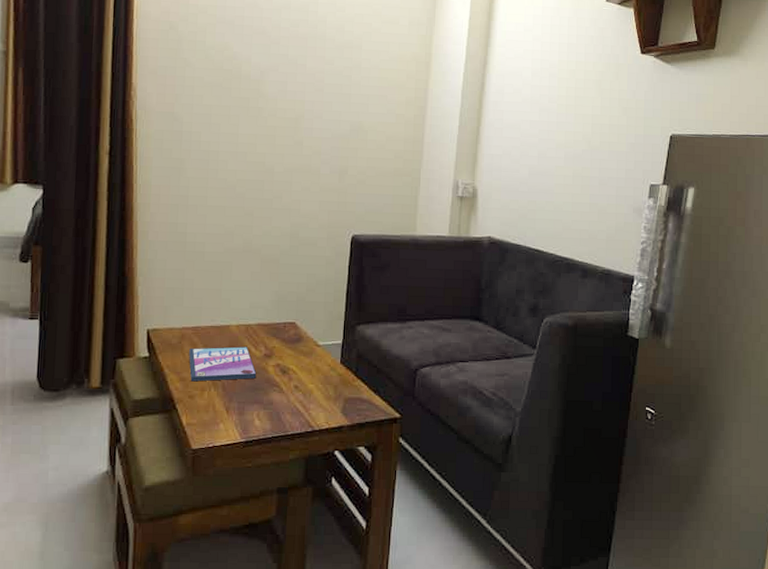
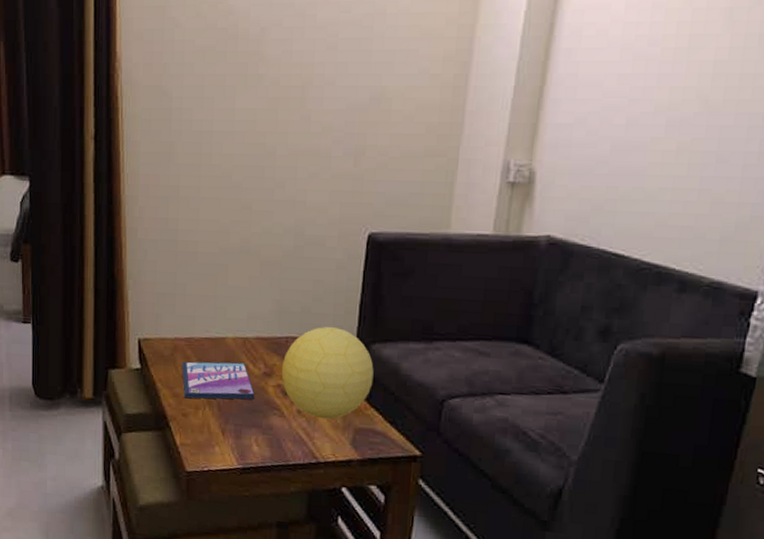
decorative ball: none [280,312,359,392] -> present [281,326,374,419]

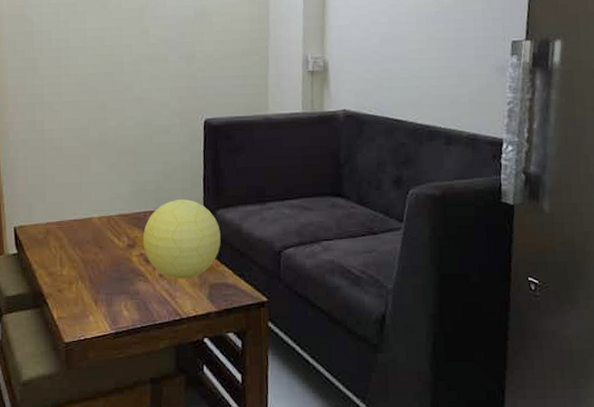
video game case: present [182,361,255,400] -> none [55,238,122,276]

